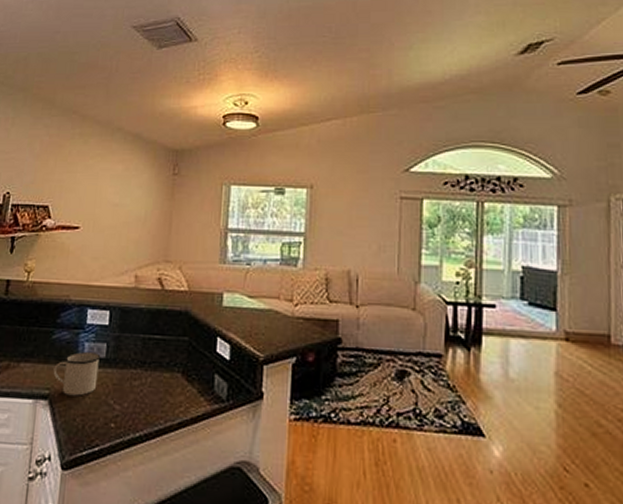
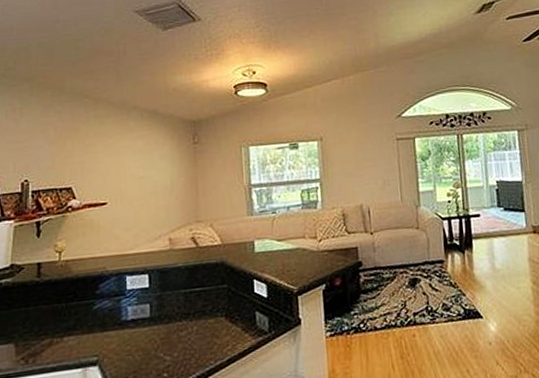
mug: present [53,351,101,396] -> none [99,313,146,358]

